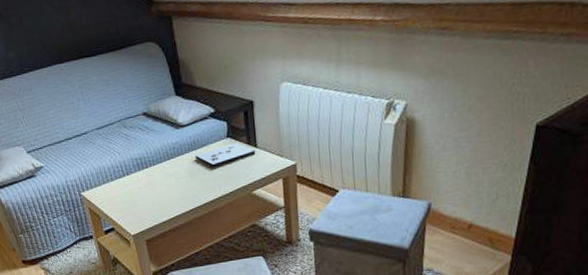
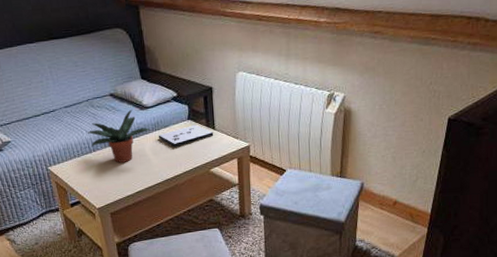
potted plant: none [120,128,187,186] -> present [87,109,151,163]

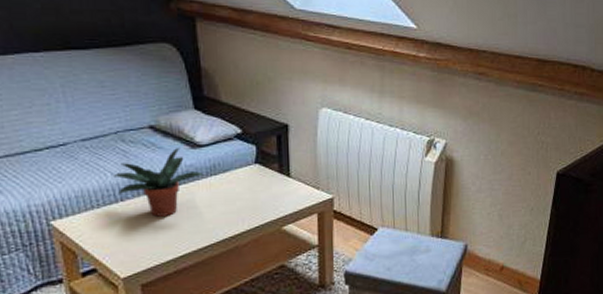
book: present [158,124,214,148] -> none [214,169,288,198]

